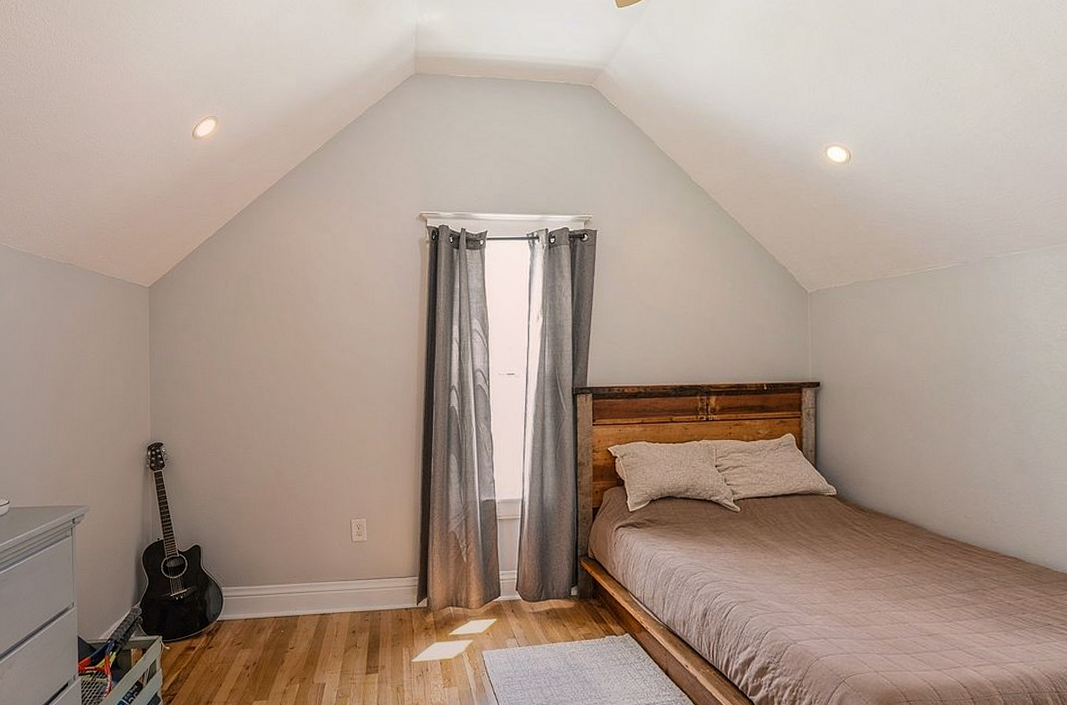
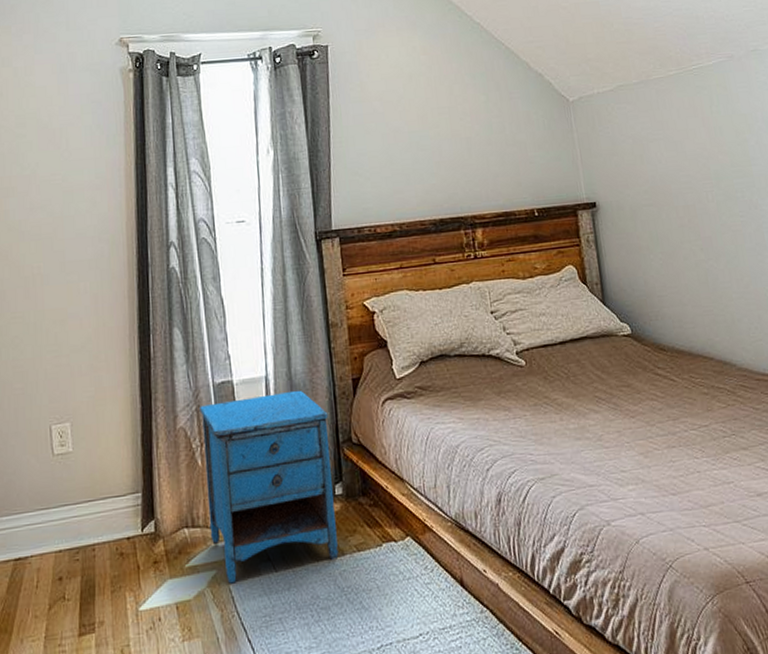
nightstand: none [468,512,571,651] -> present [200,390,339,584]

